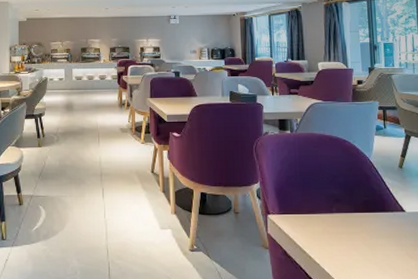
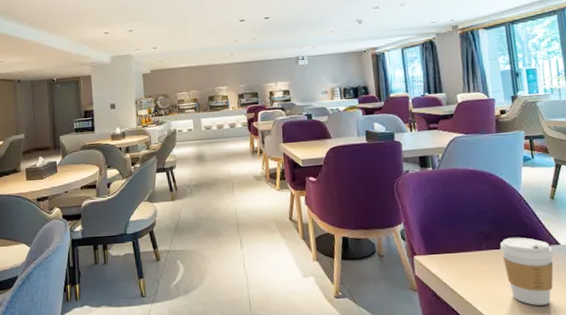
coffee cup: none [349,202,399,269] -> present [500,237,554,305]

